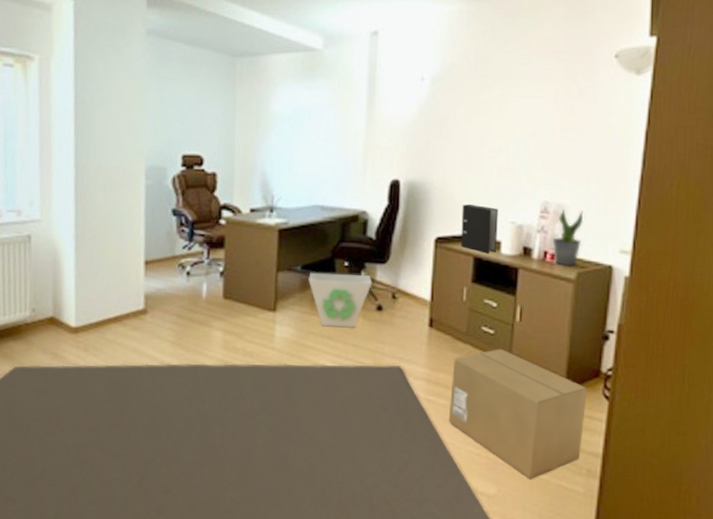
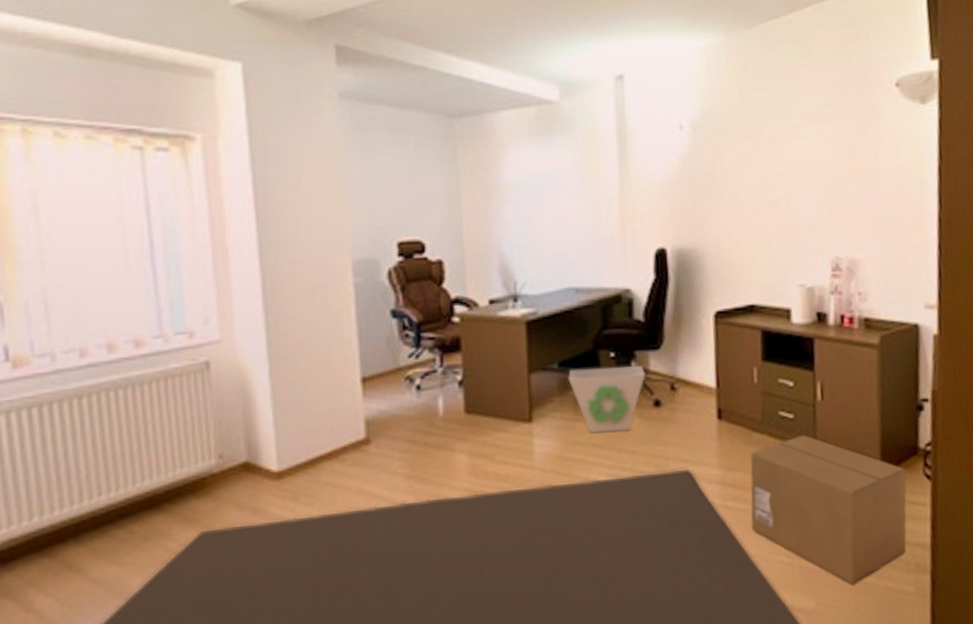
binder: present [461,204,498,254] -> none [742,268,787,325]
potted plant: present [552,209,584,266] -> none [849,263,882,330]

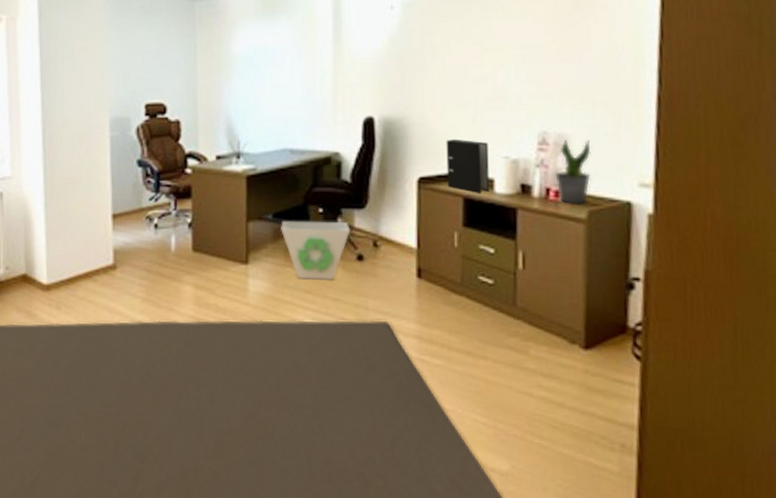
binder: none [742,268,787,325] -> present [446,139,490,193]
box: present [750,434,907,585] -> none [446,300,613,454]
potted plant: none [849,263,882,330] -> present [555,139,591,204]

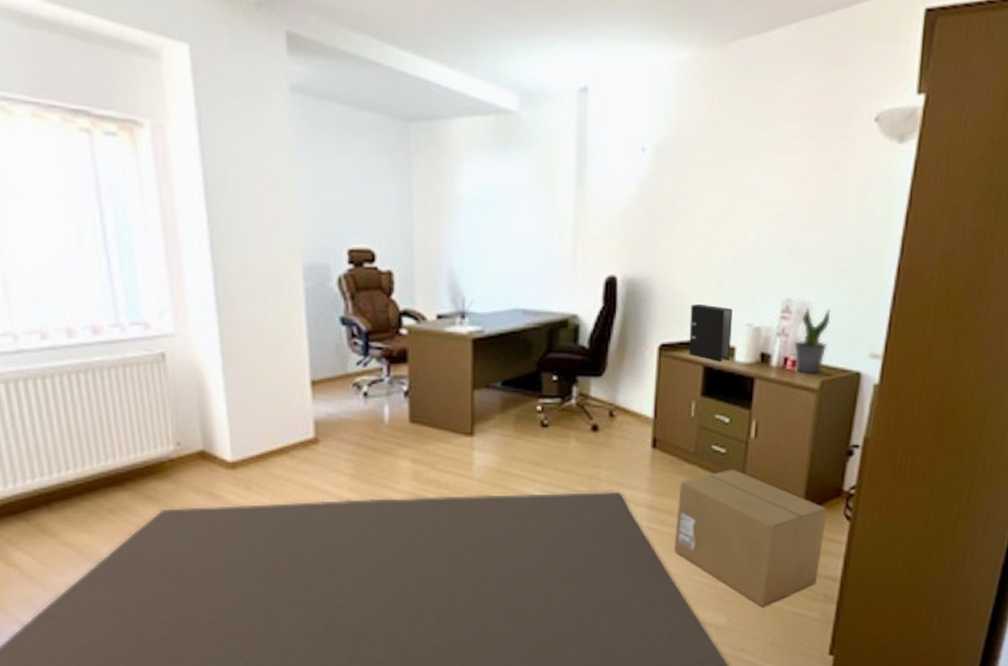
trash bin: present [281,220,351,281] -> none [510,389,586,453]
box: none [446,300,613,454] -> present [673,469,828,608]

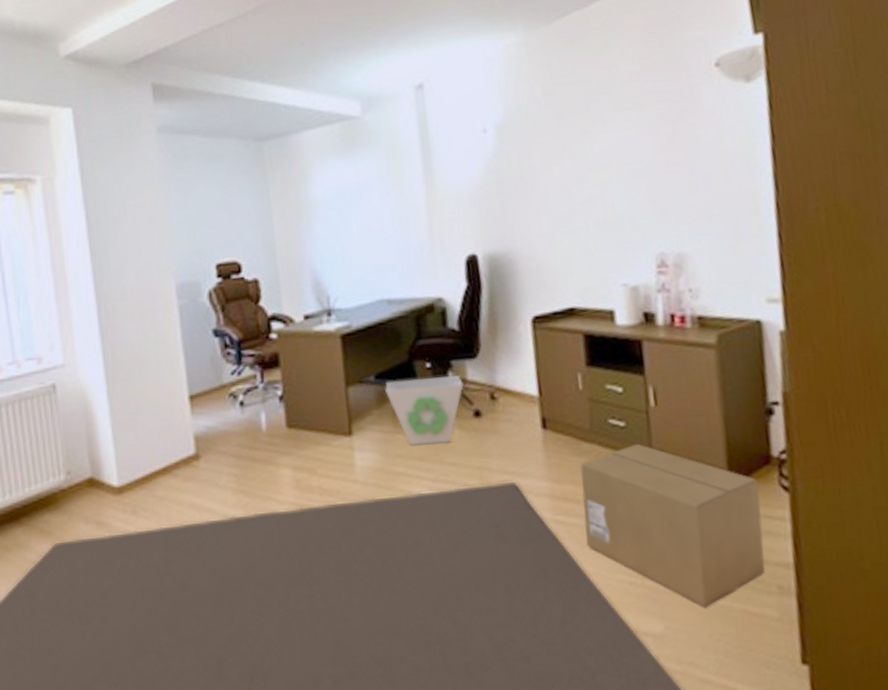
trash bin: none [510,389,586,453] -> present [385,375,464,446]
binder: present [688,303,733,362] -> none [558,270,611,328]
potted plant: present [794,308,830,374] -> none [678,256,717,330]

